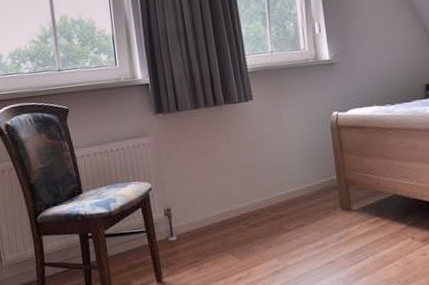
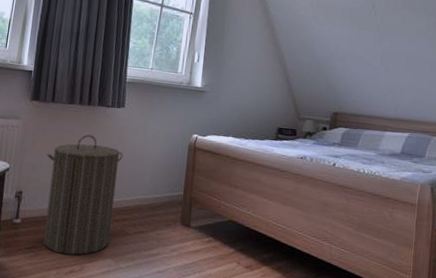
laundry hamper: none [185,136,271,263] -> present [43,134,124,255]

